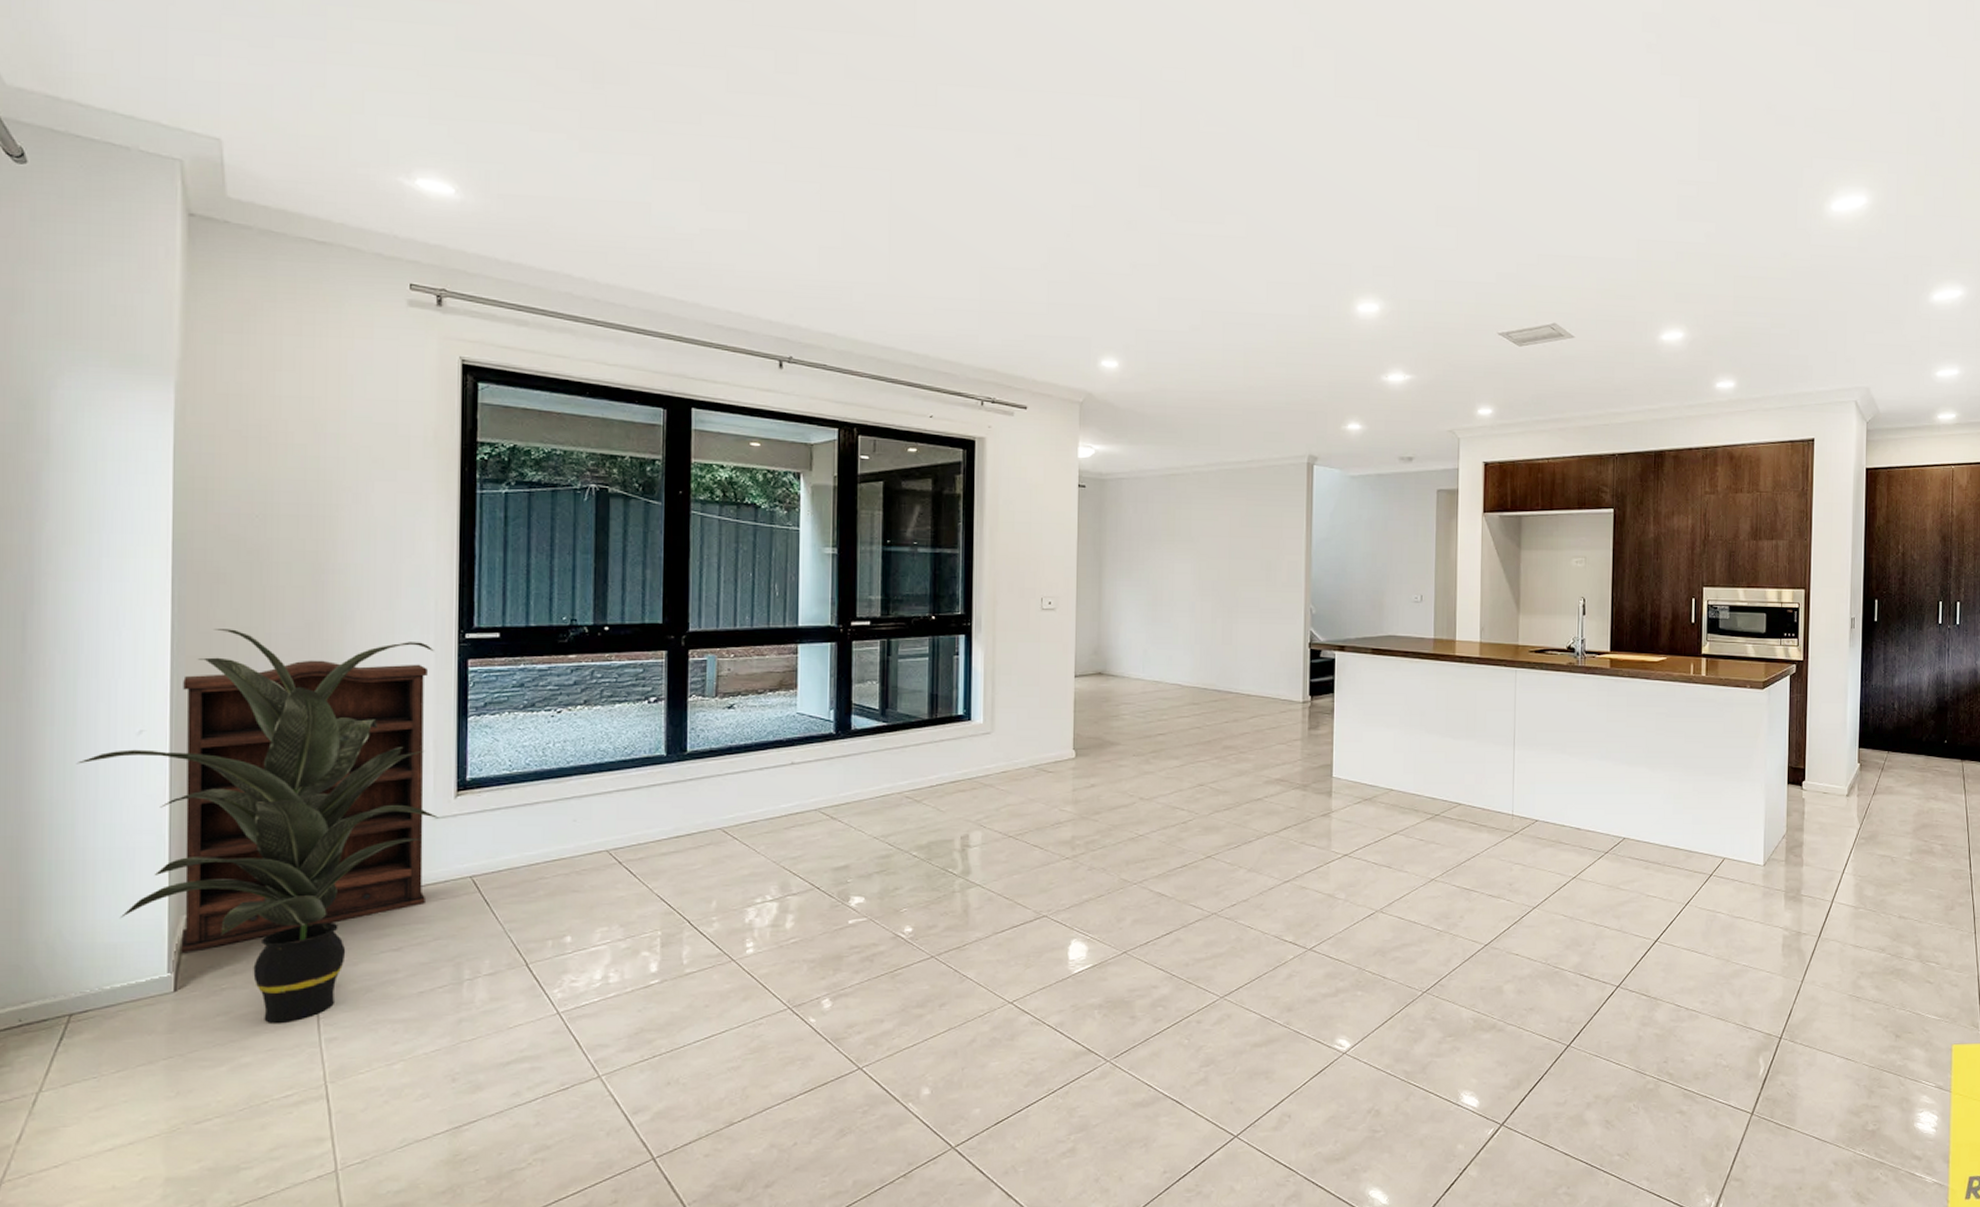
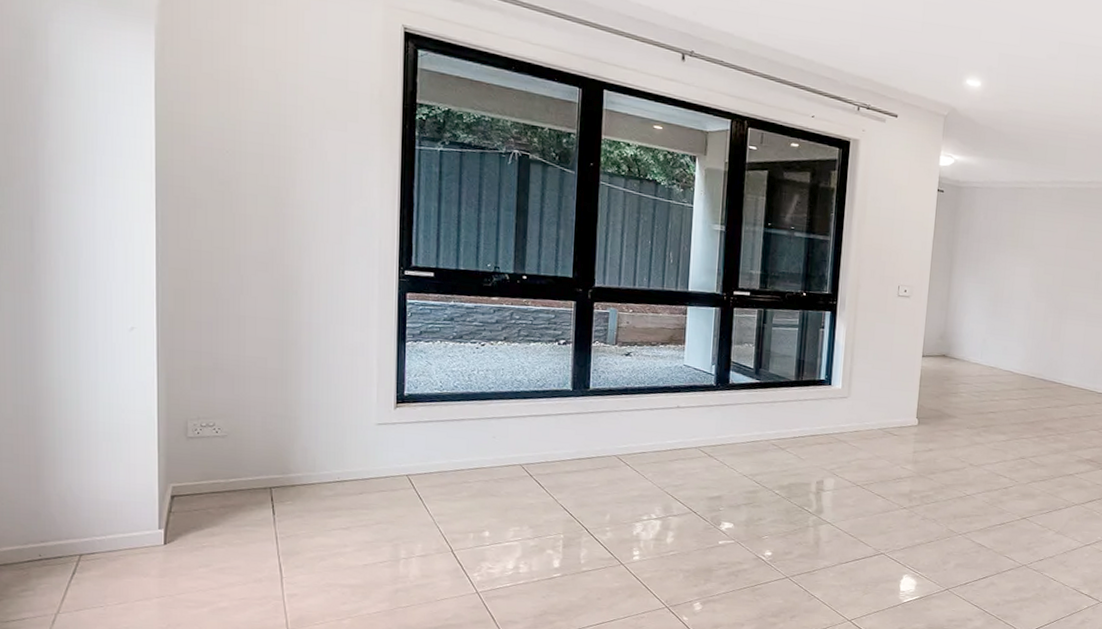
indoor plant: present [76,629,439,1023] -> none [79,246,381,578]
bookshelf: present [181,660,427,954] -> none [167,280,372,515]

